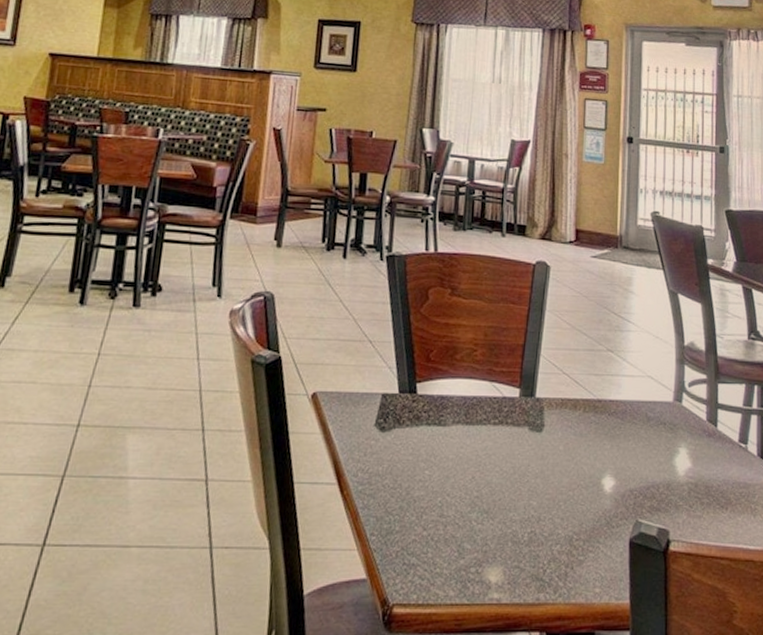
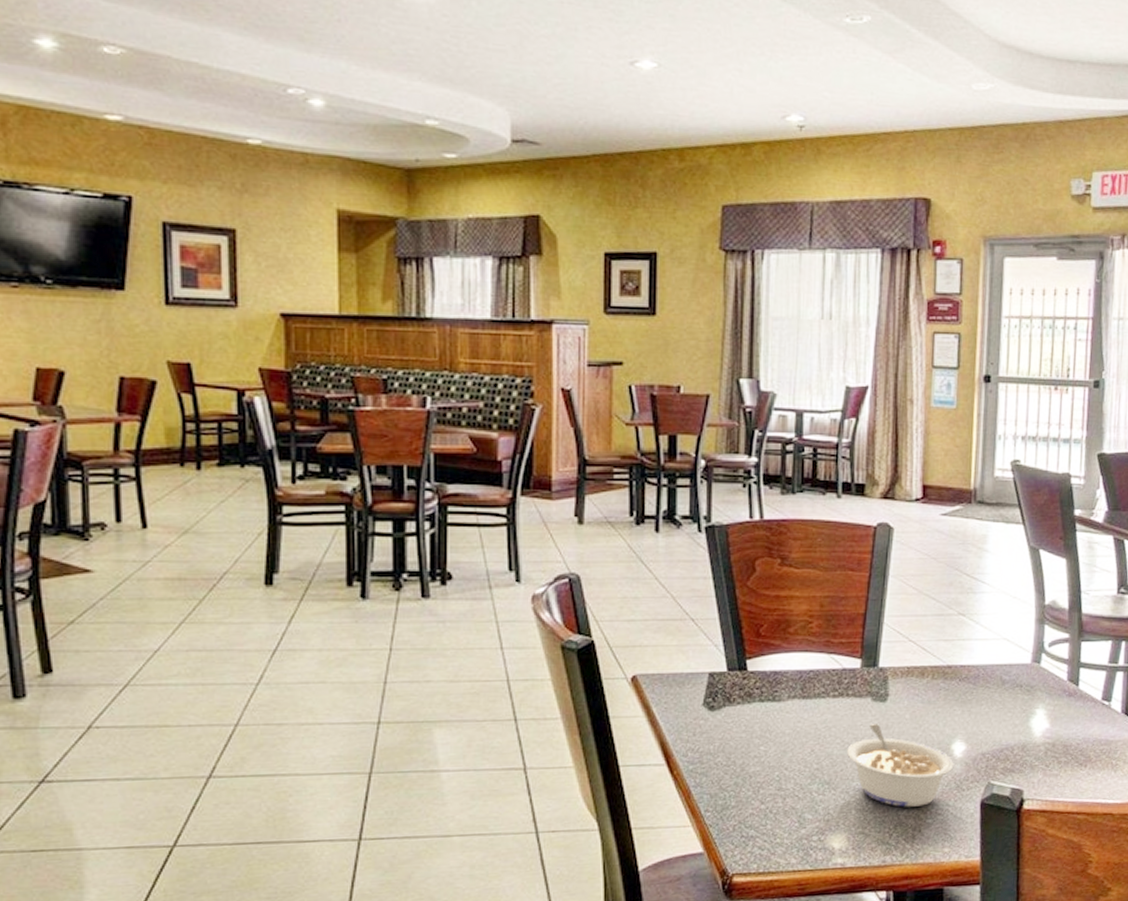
legume: none [505,454,604,542] -> present [847,724,954,807]

